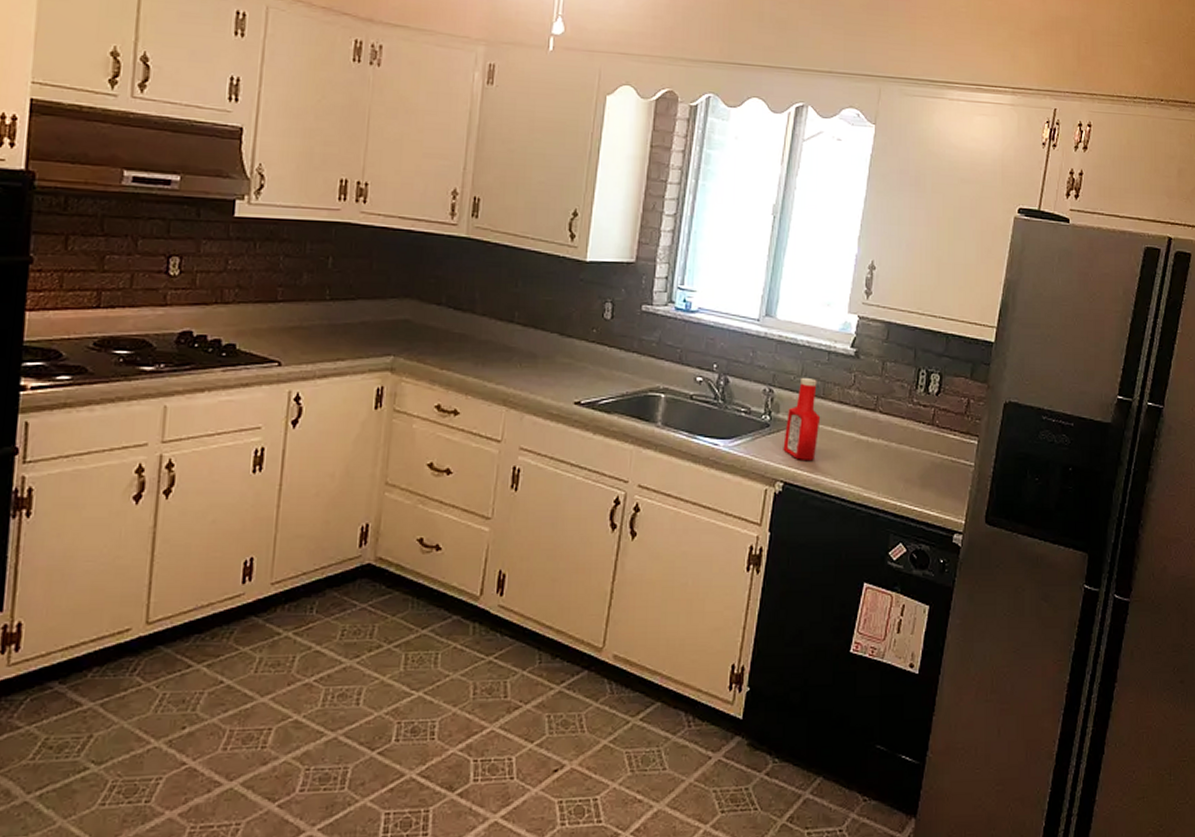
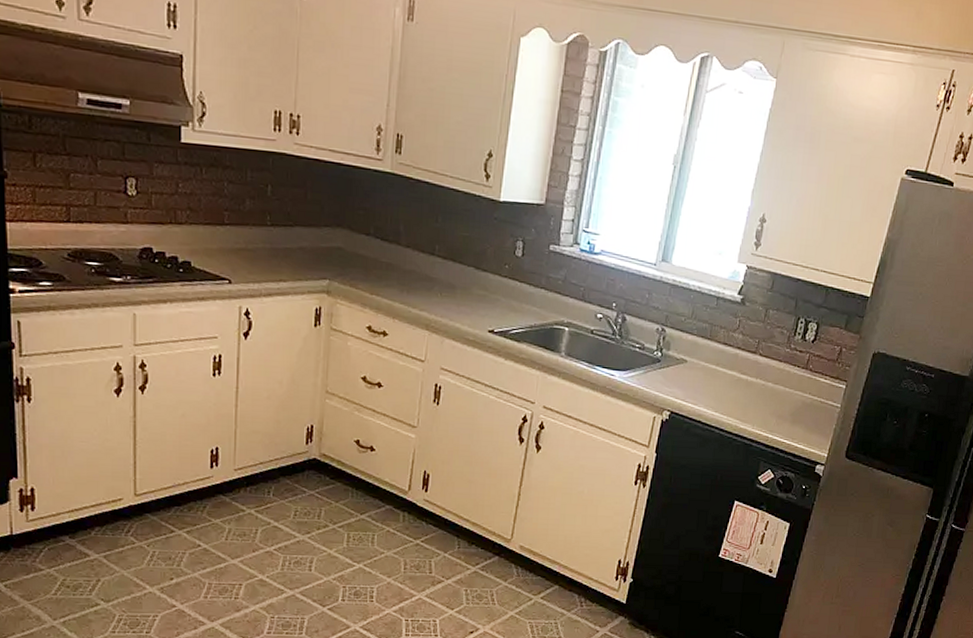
ketchup bottle: present [783,378,821,460] -> none [671,320,707,394]

